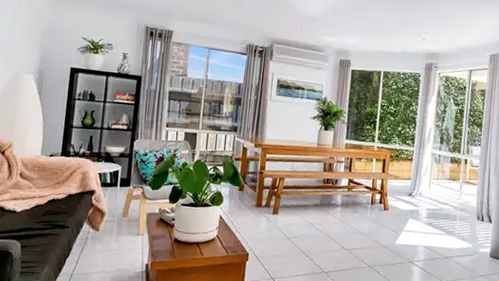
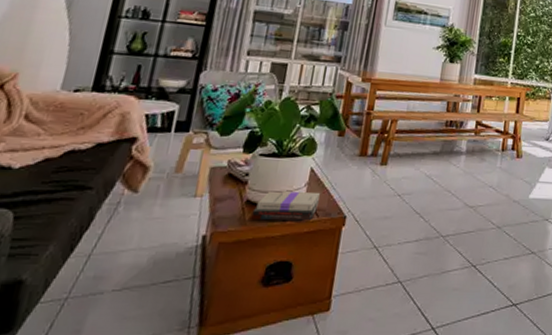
books: none [179,232,229,256] -> present [252,191,321,221]

